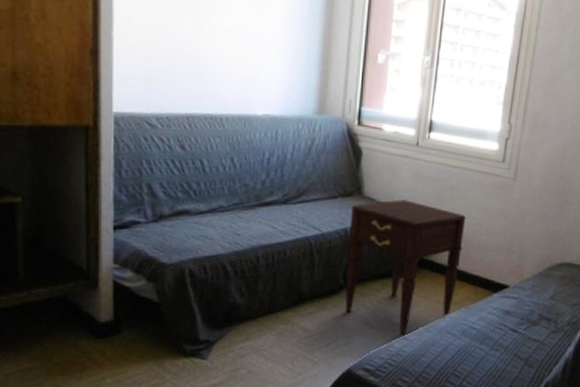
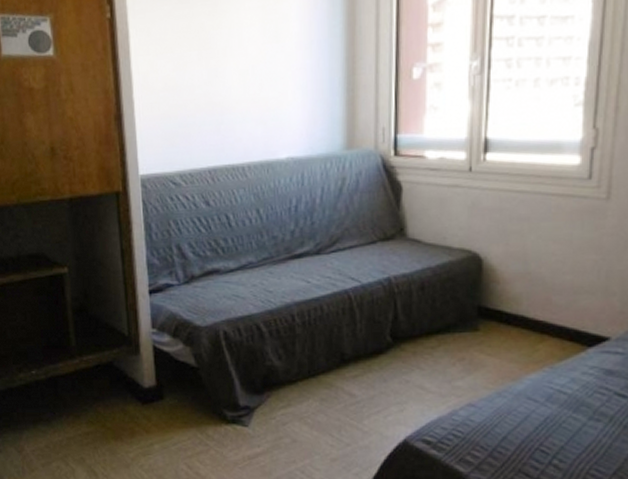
nightstand: present [344,200,466,337] -> none [392,238,542,403]

